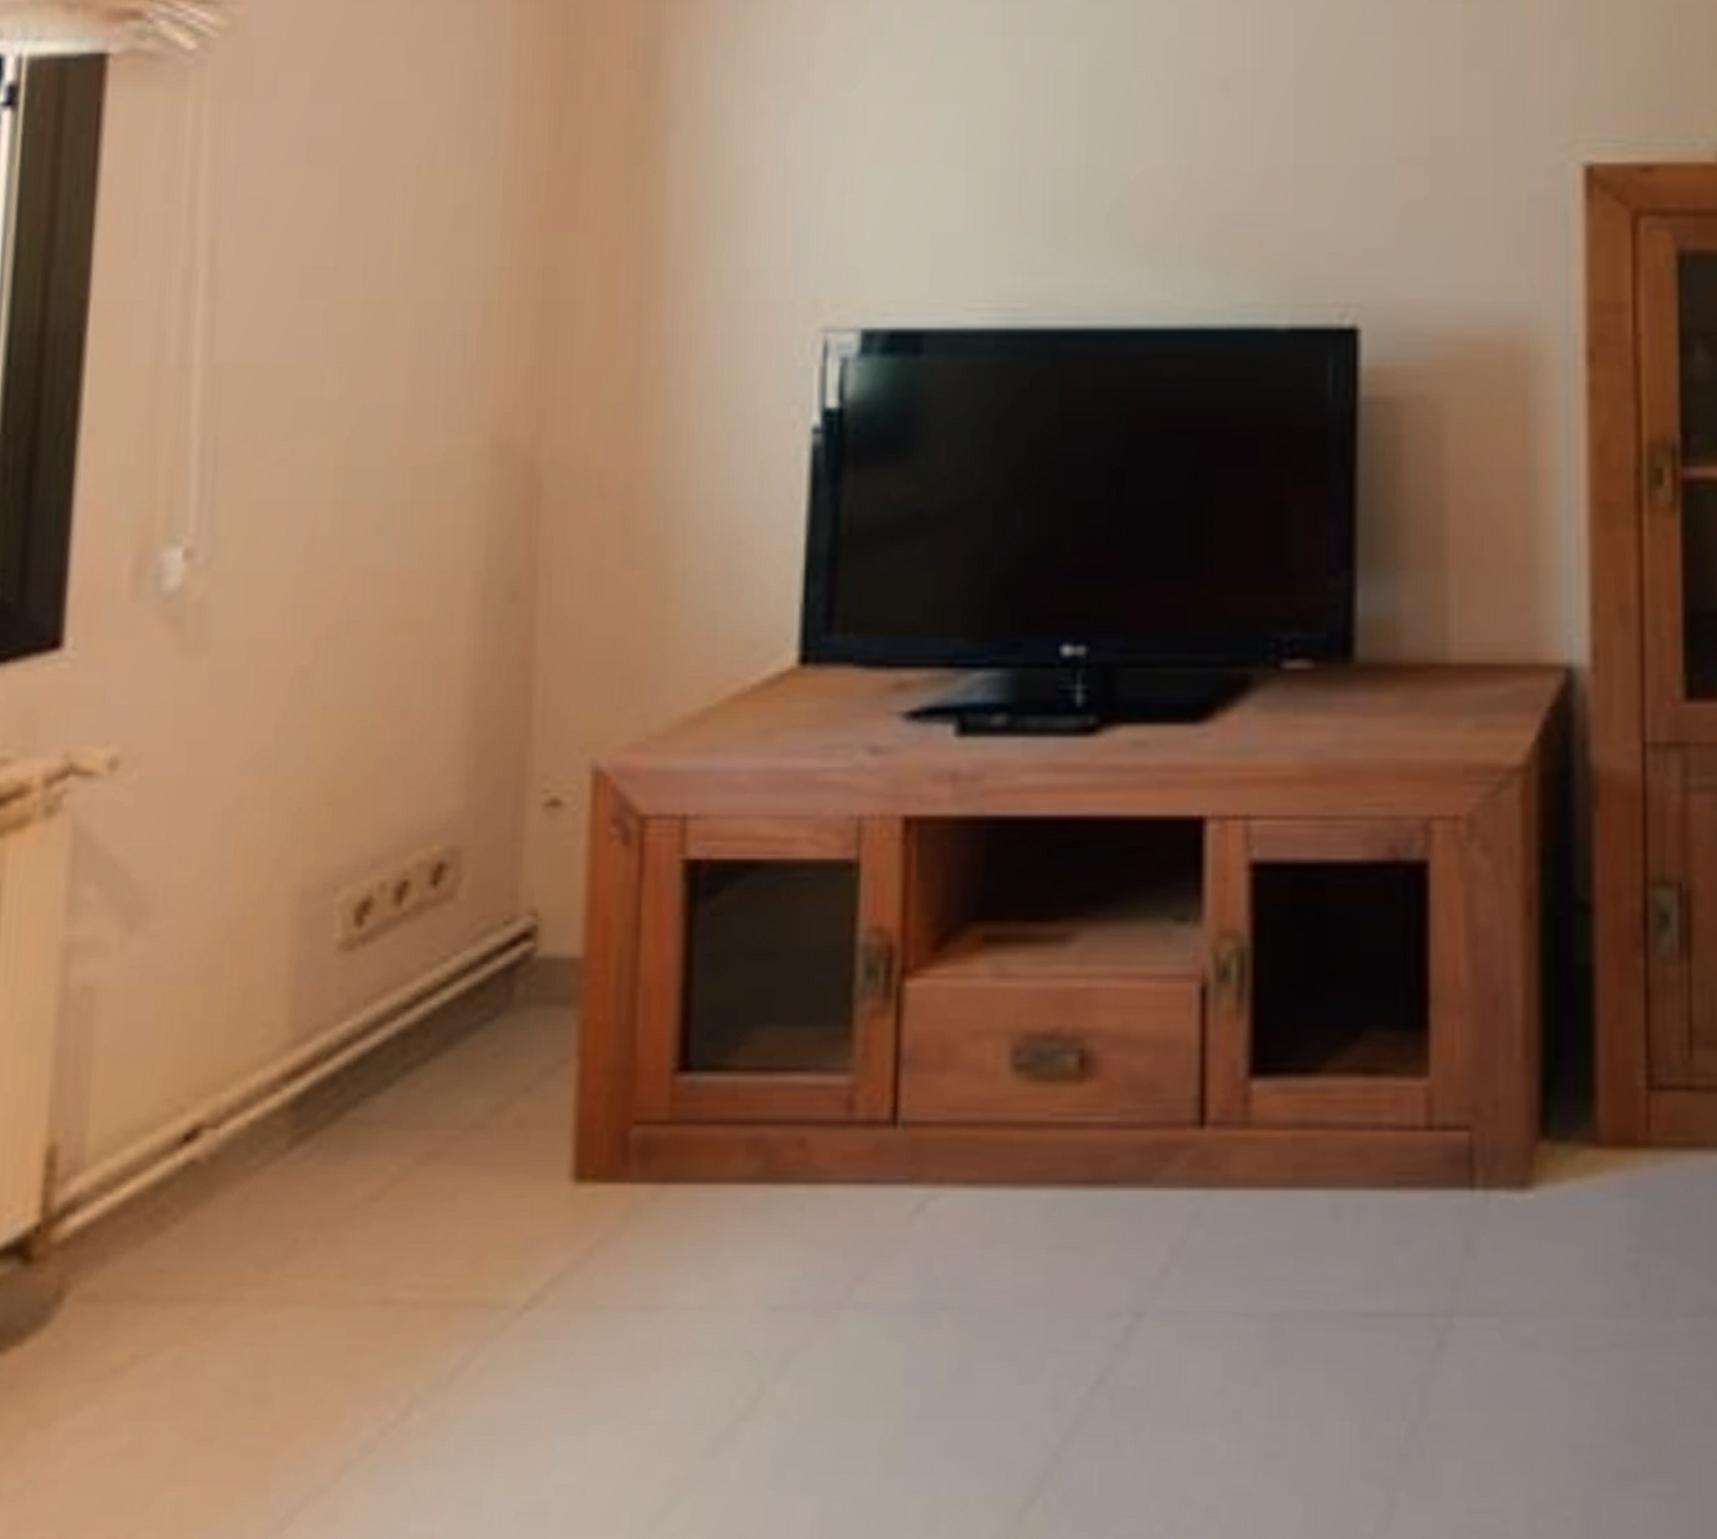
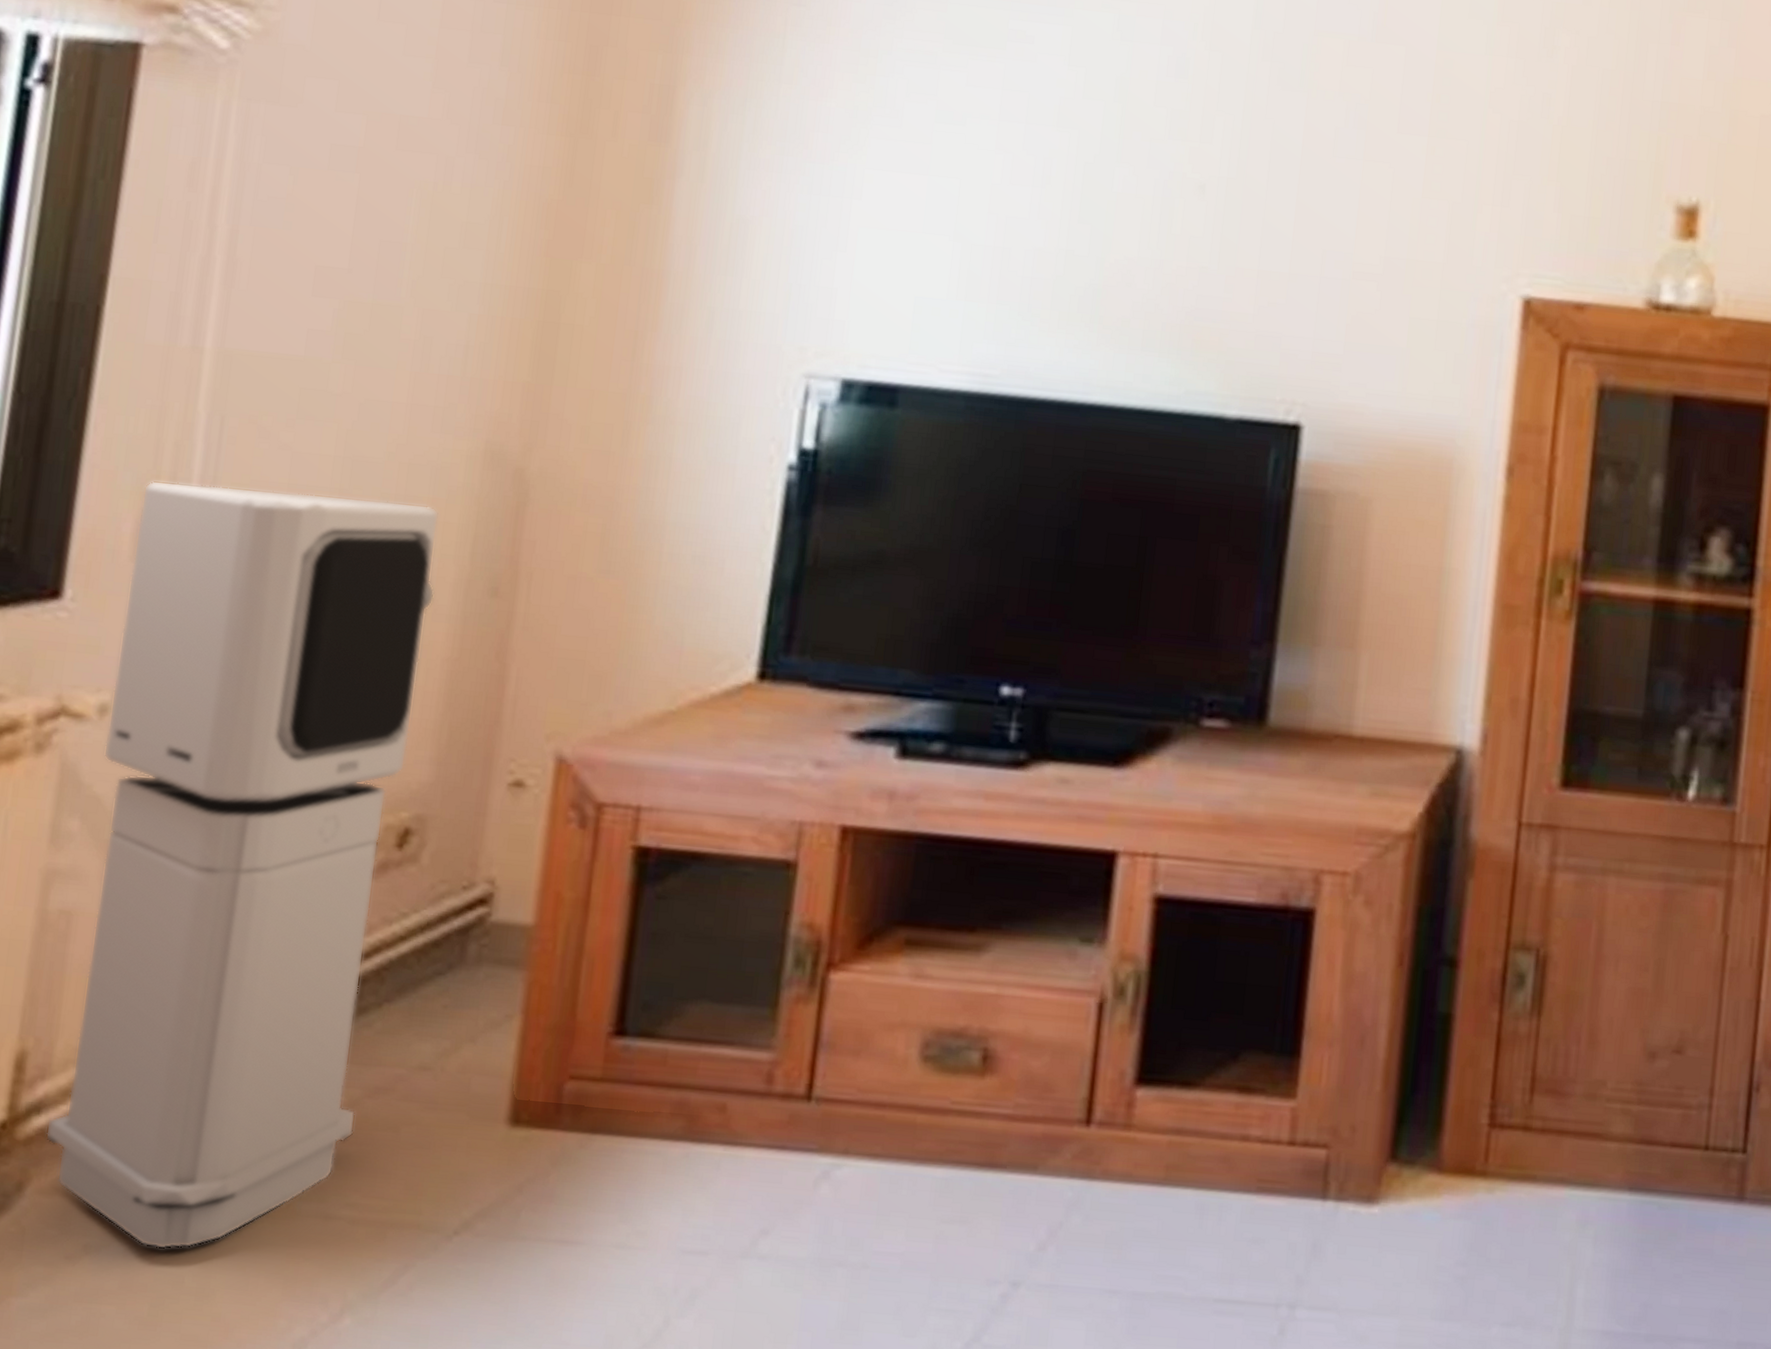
air purifier: none [82,510,450,1353] -> present [45,480,440,1250]

